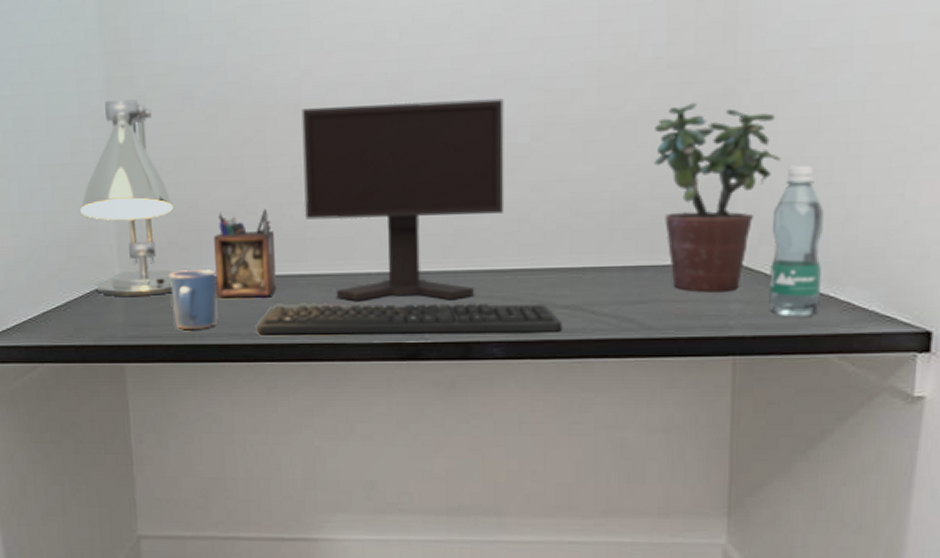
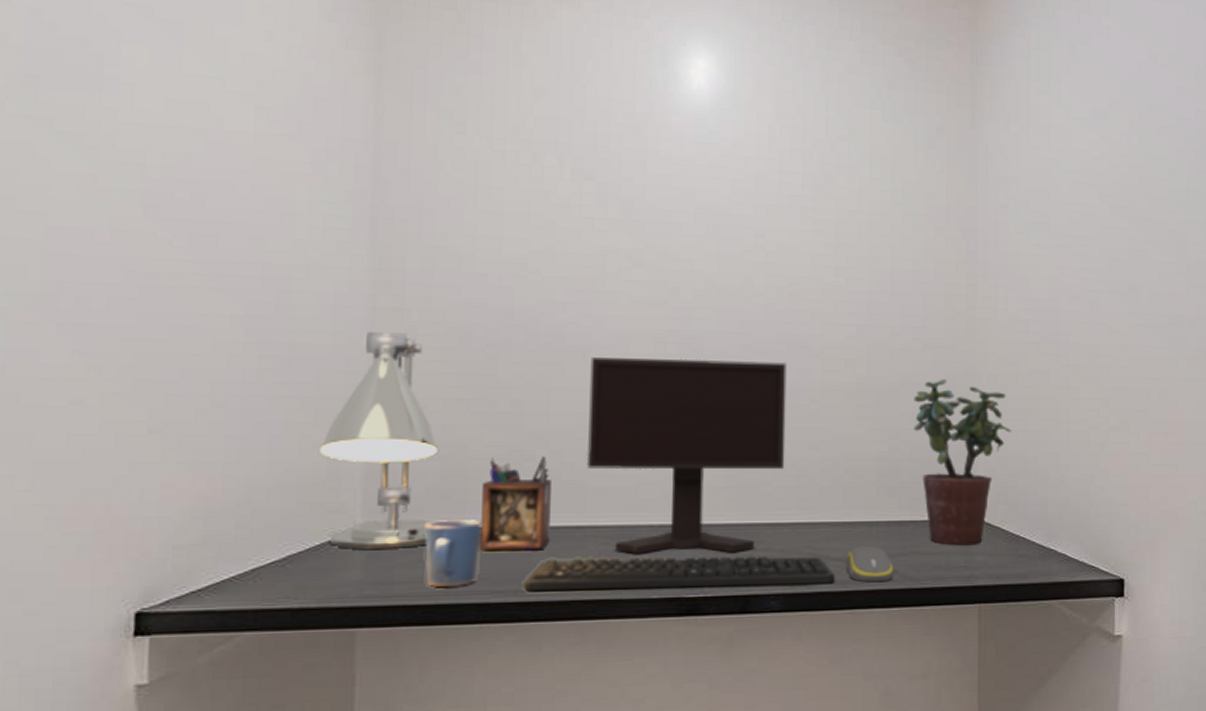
computer mouse: none [574,293,630,331] -> present [846,546,894,583]
bottle: present [769,165,824,320] -> none [1006,437,1044,570]

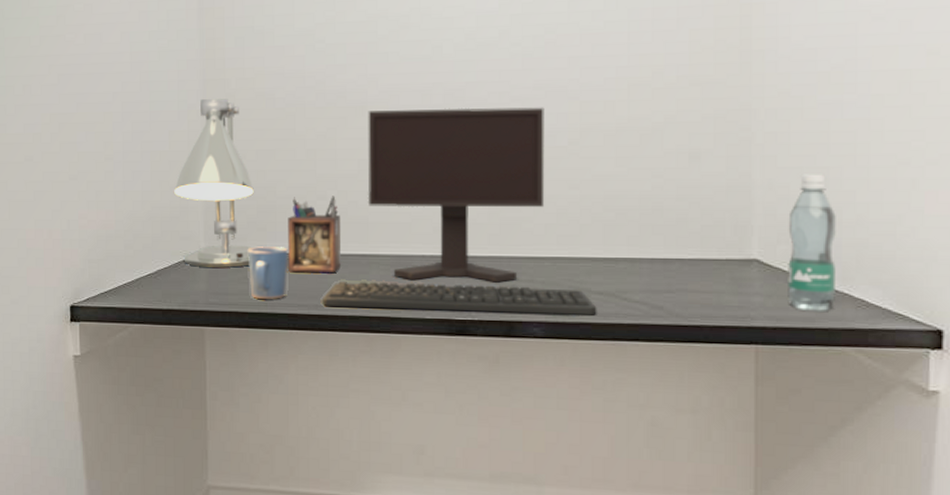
computer mouse: present [846,546,894,583] -> none [608,281,659,317]
potted plant: present [913,378,1011,546] -> none [679,115,795,286]
bottle: none [1006,437,1044,570] -> present [788,174,836,314]

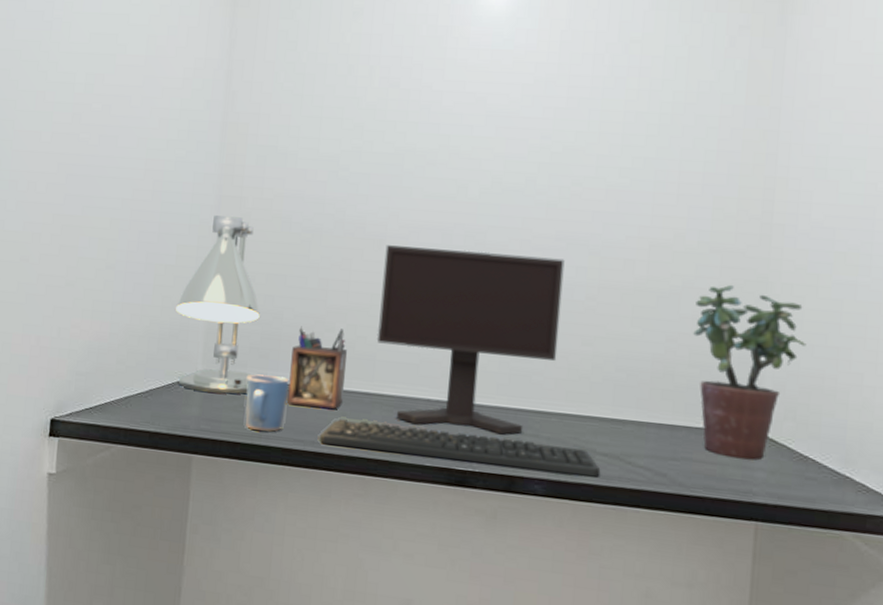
potted plant: none [679,115,795,286] -> present [693,284,807,461]
bottle: present [788,174,836,314] -> none [790,352,843,495]

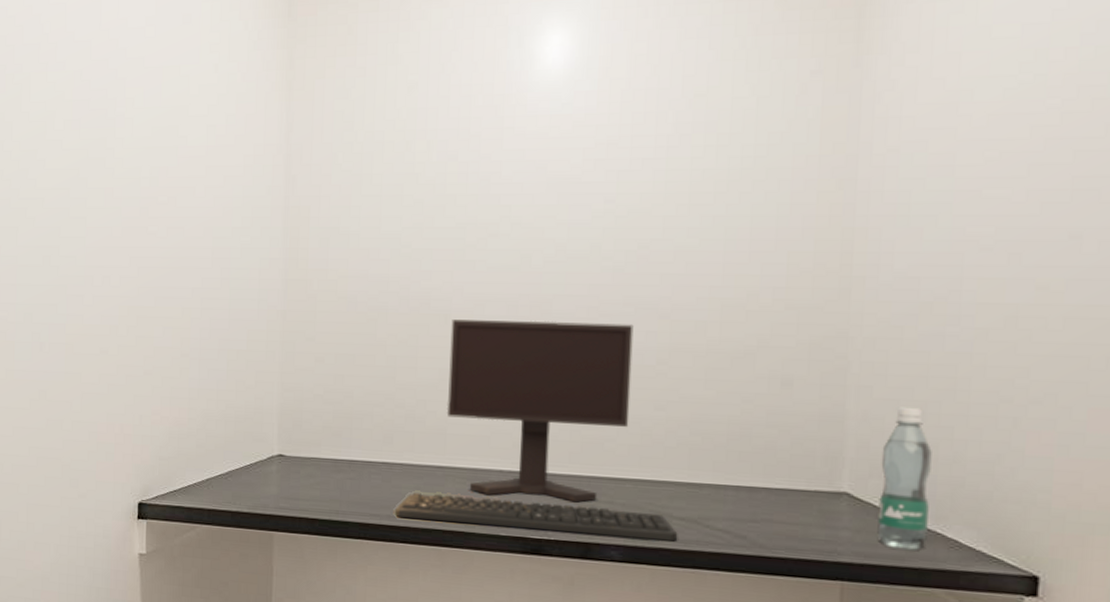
desk lamp: present [175,215,260,395] -> none [248,299,331,473]
mug: present [245,374,289,432] -> none [322,452,363,507]
desk organizer: present [287,326,347,409] -> none [362,403,418,483]
potted plant: present [693,284,807,461] -> none [770,341,892,520]
bottle: none [790,352,843,495] -> present [877,407,932,553]

